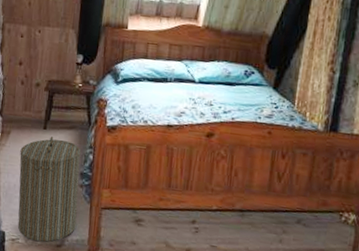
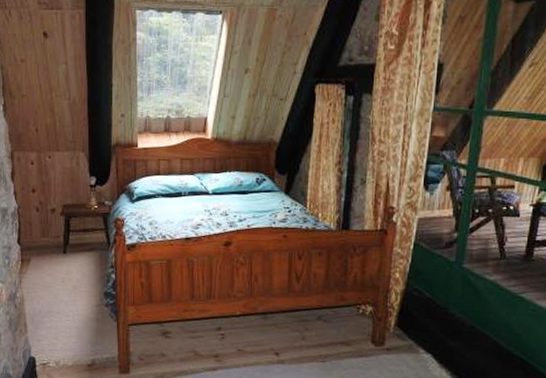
laundry hamper: present [17,137,81,242] -> none [42,260,105,364]

